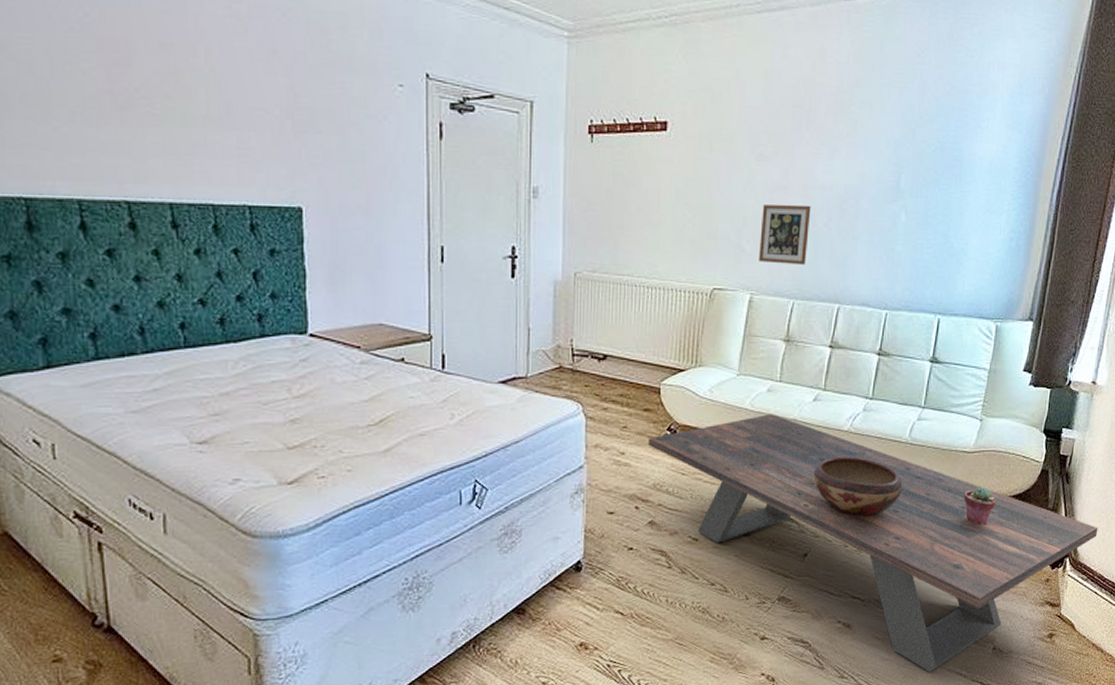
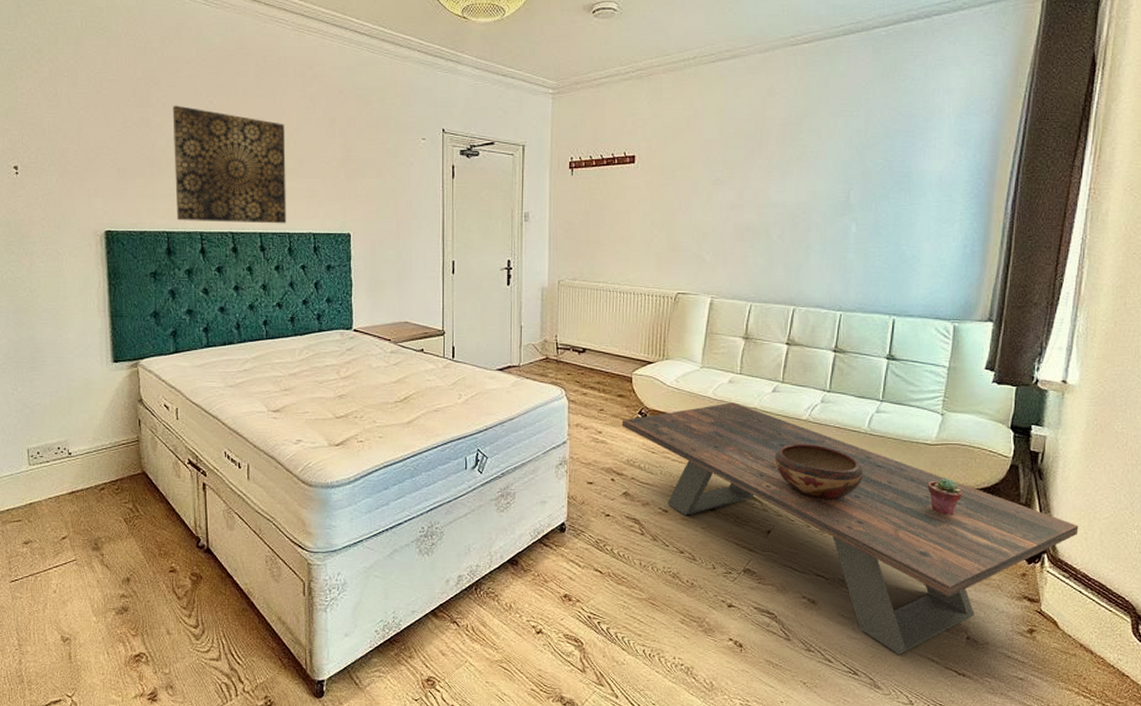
wall art: none [25,14,210,192] -> present [172,105,287,224]
picture frame: present [759,204,811,266] -> none [718,220,765,273]

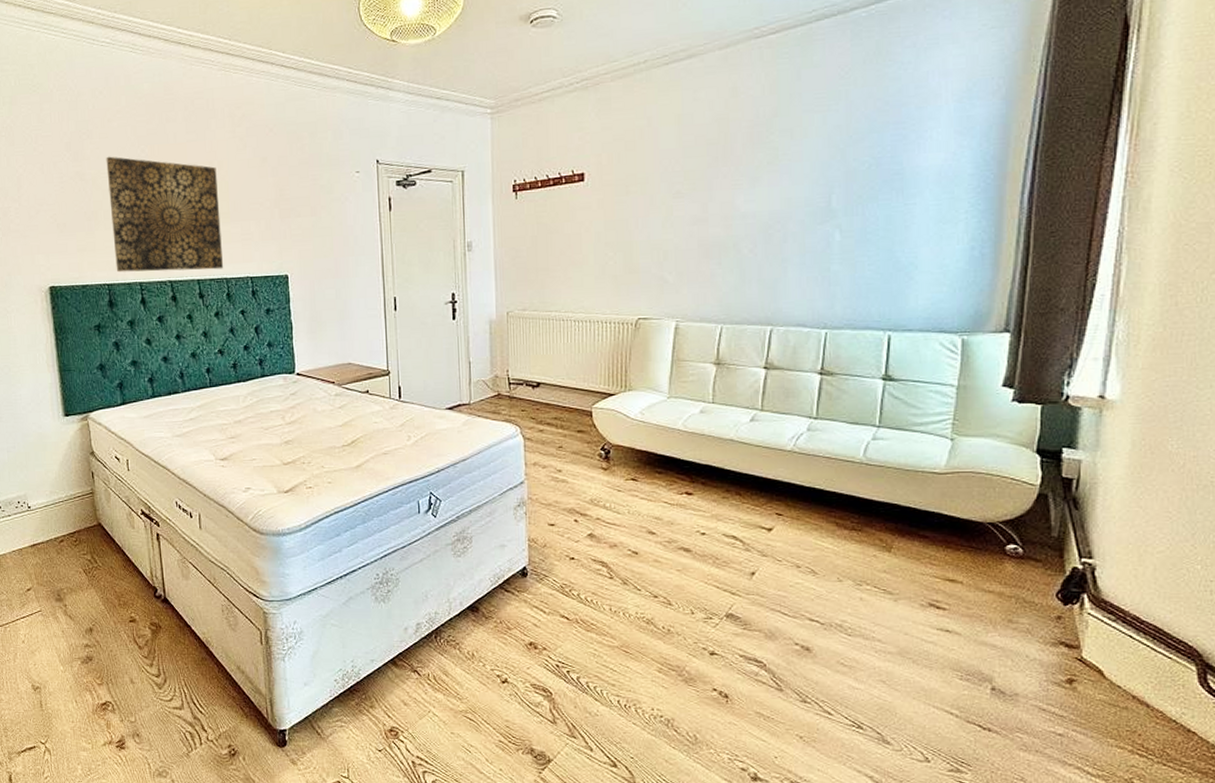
coffee table: present [621,402,1079,655] -> none [583,434,1126,708]
decorative bowl: present [774,444,863,500] -> none [756,477,860,538]
potted succulent: present [928,478,963,516] -> none [938,510,981,553]

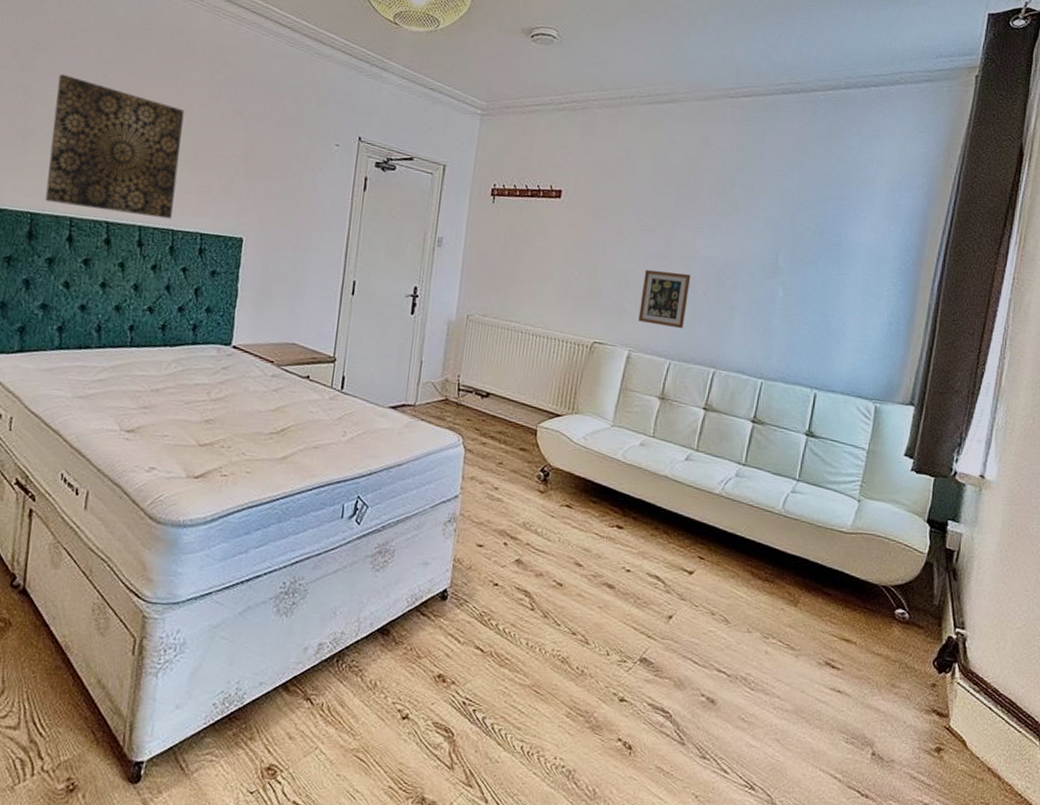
picture frame: none [682,234,734,292] -> present [639,270,691,329]

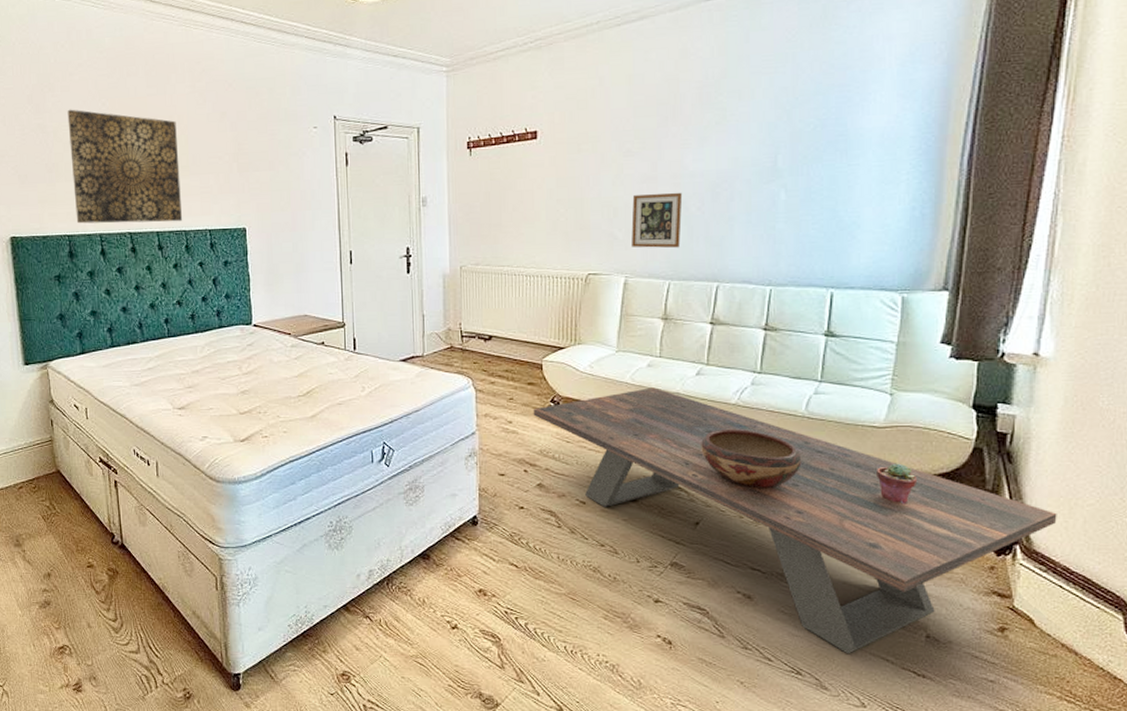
coffee table: none [520,467,991,769] -> present [533,387,1057,654]
decorative bowl: none [682,519,775,586] -> present [701,429,802,489]
potted succulent: none [840,570,876,614] -> present [877,463,918,504]

